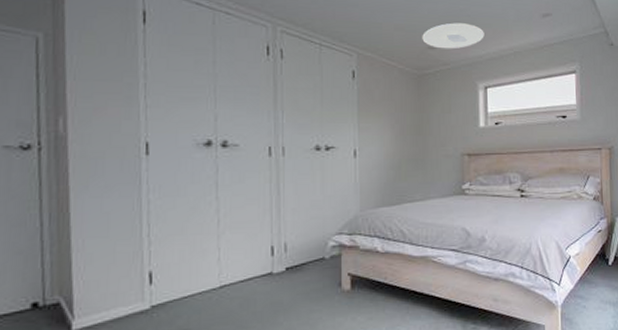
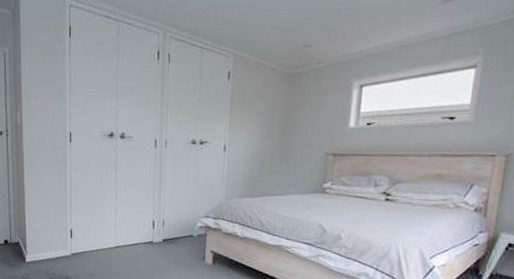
ceiling light: present [422,23,484,49] -> none [298,17,368,46]

